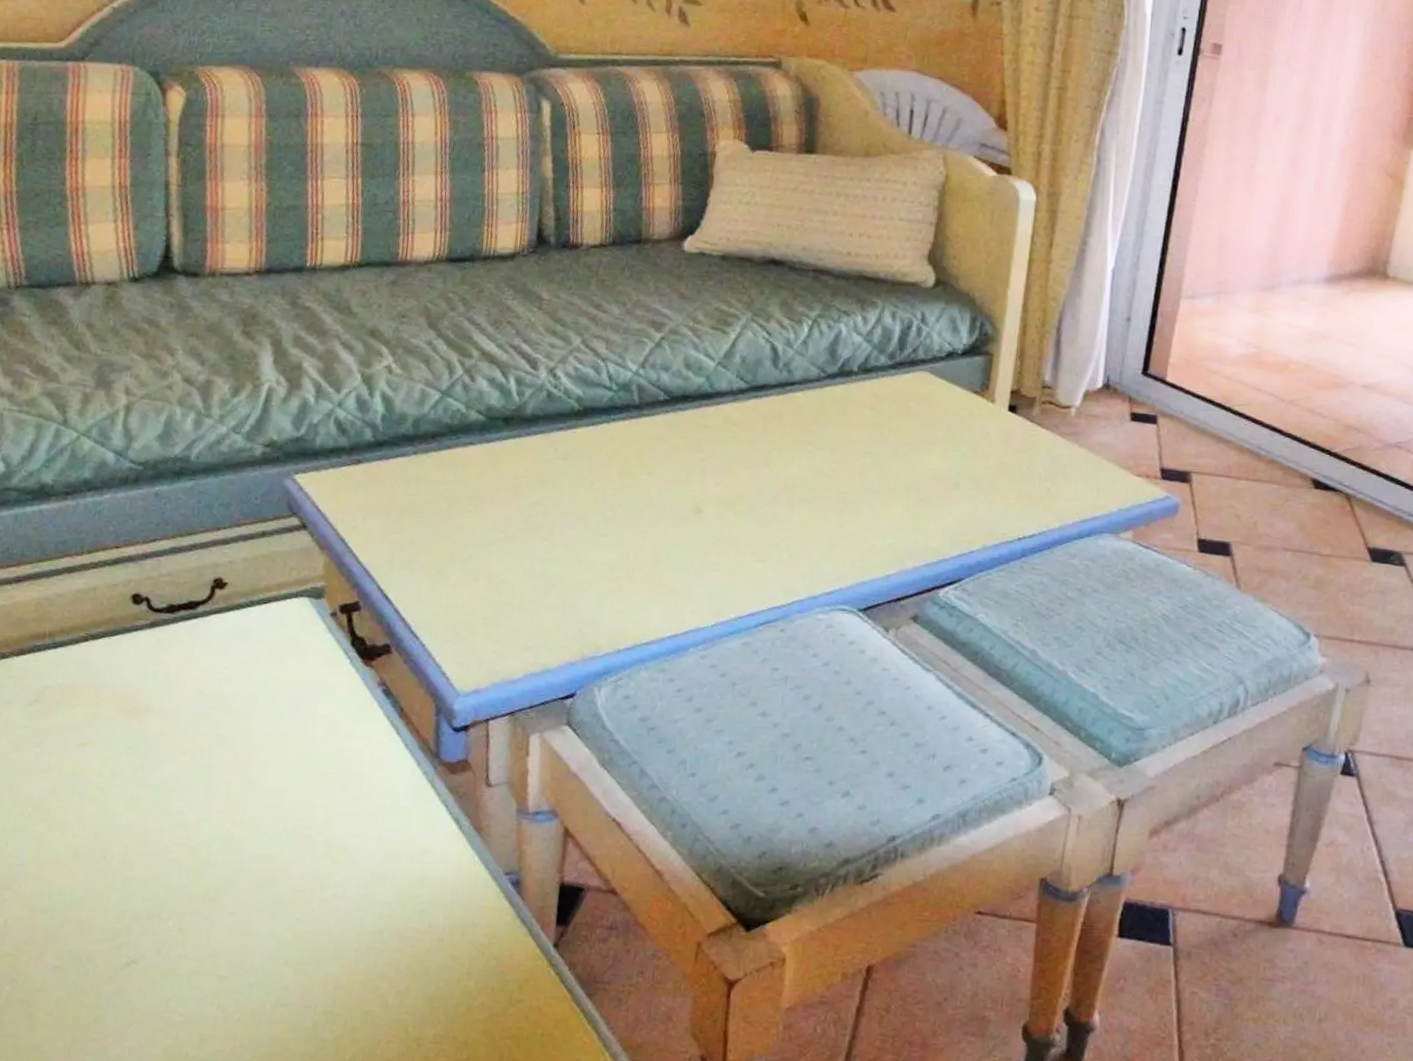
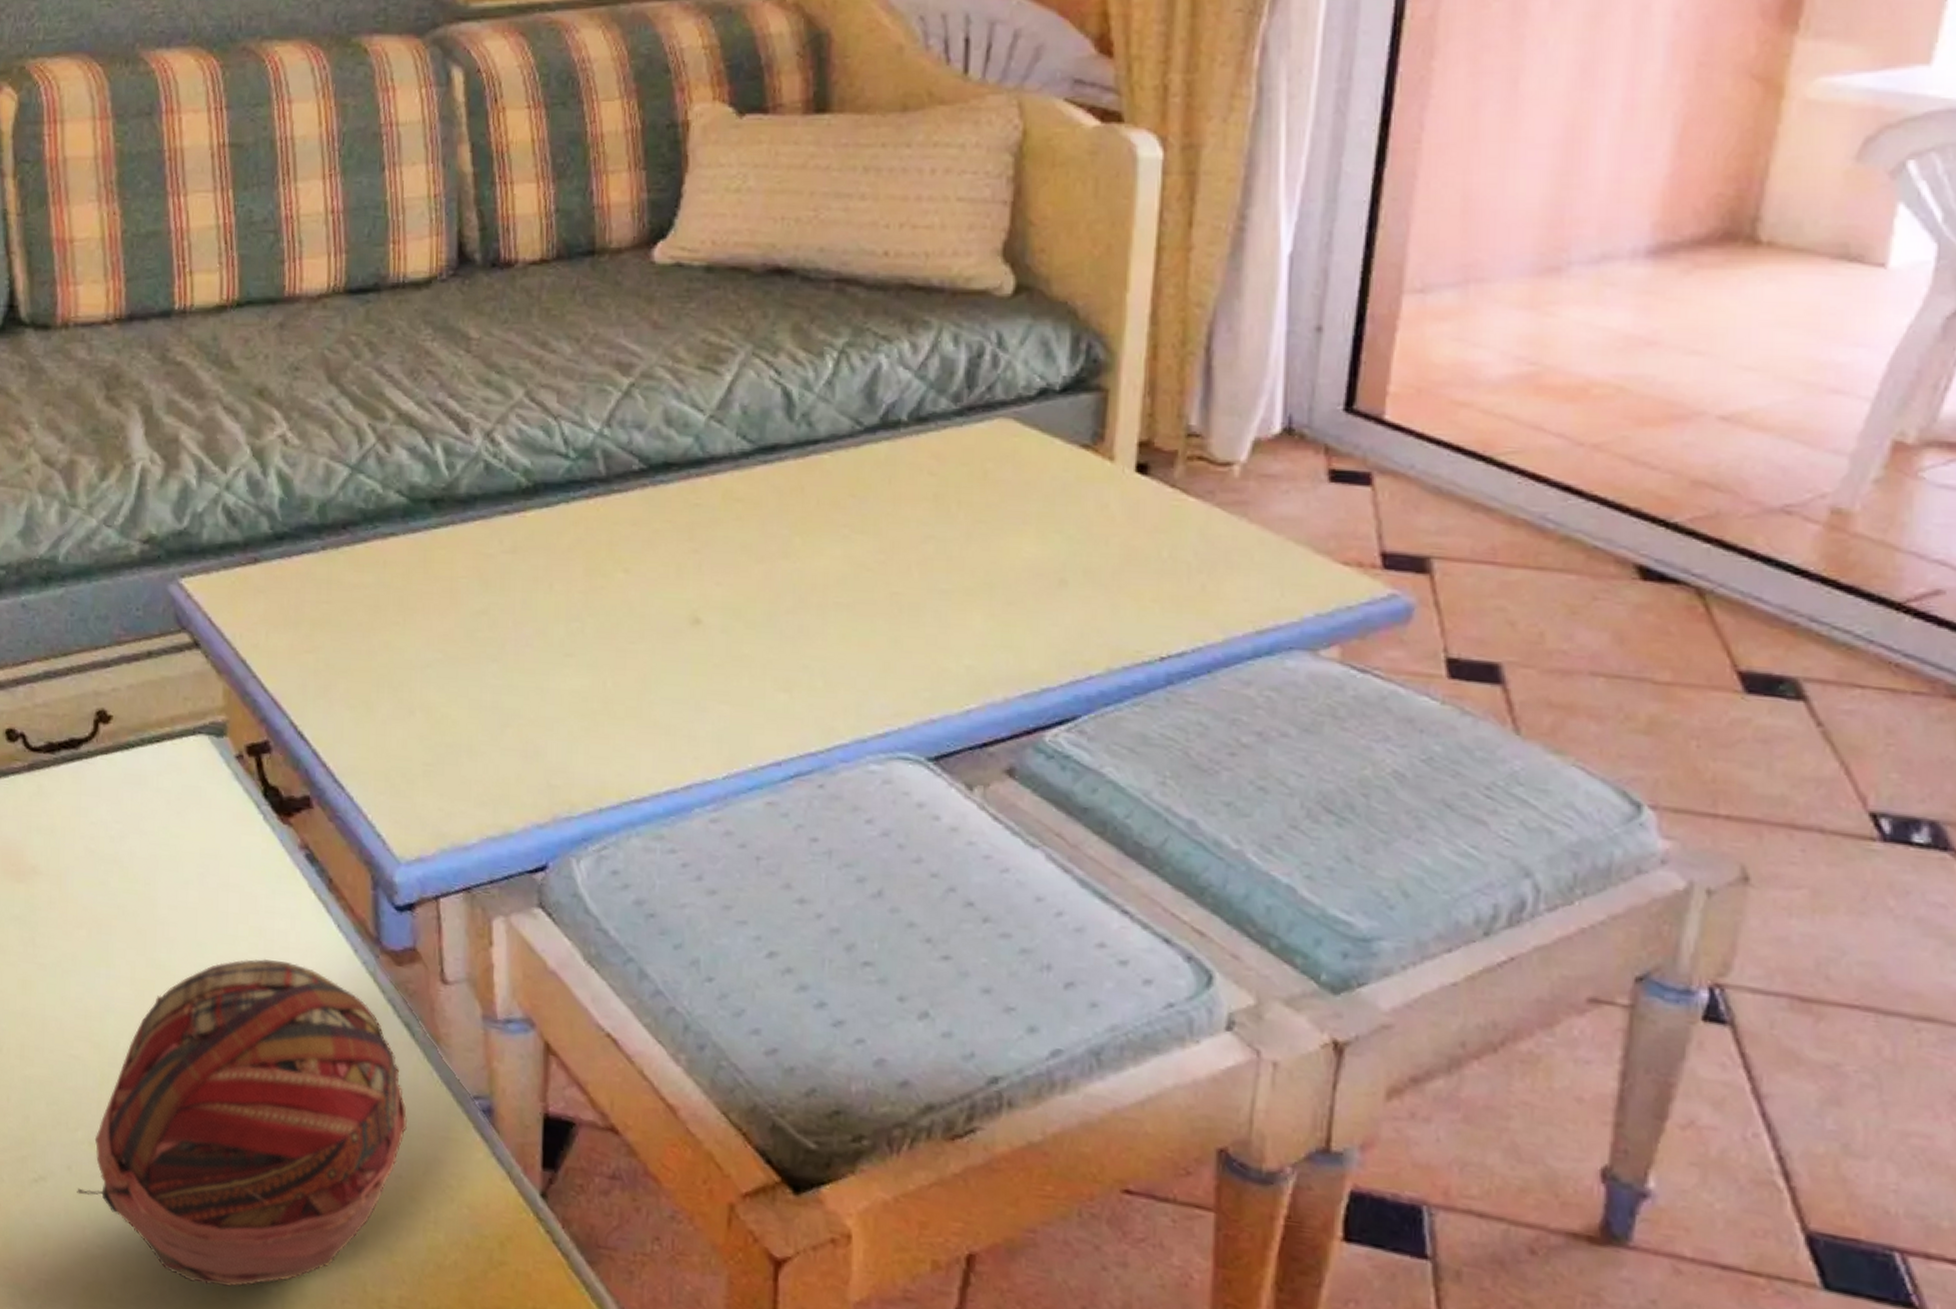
decorative ball: none [164,772,452,1039] -> present [77,958,408,1287]

